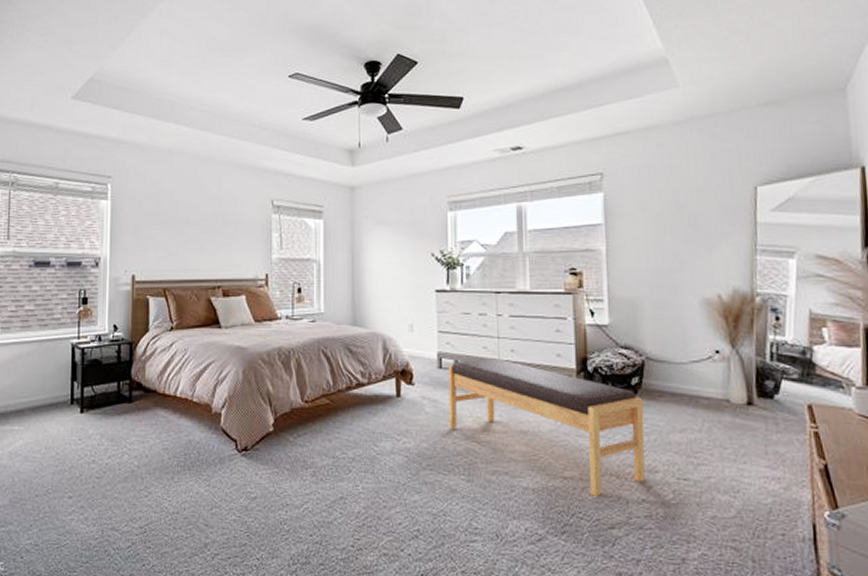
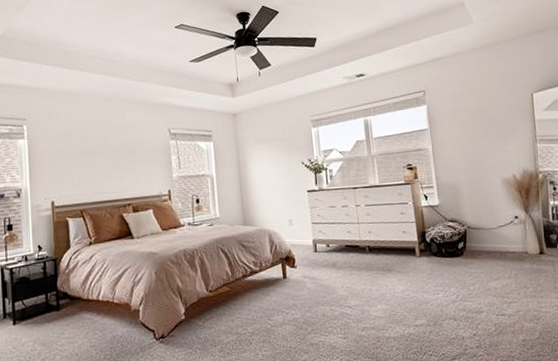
bench: present [448,358,646,496] -> none [322,239,475,337]

